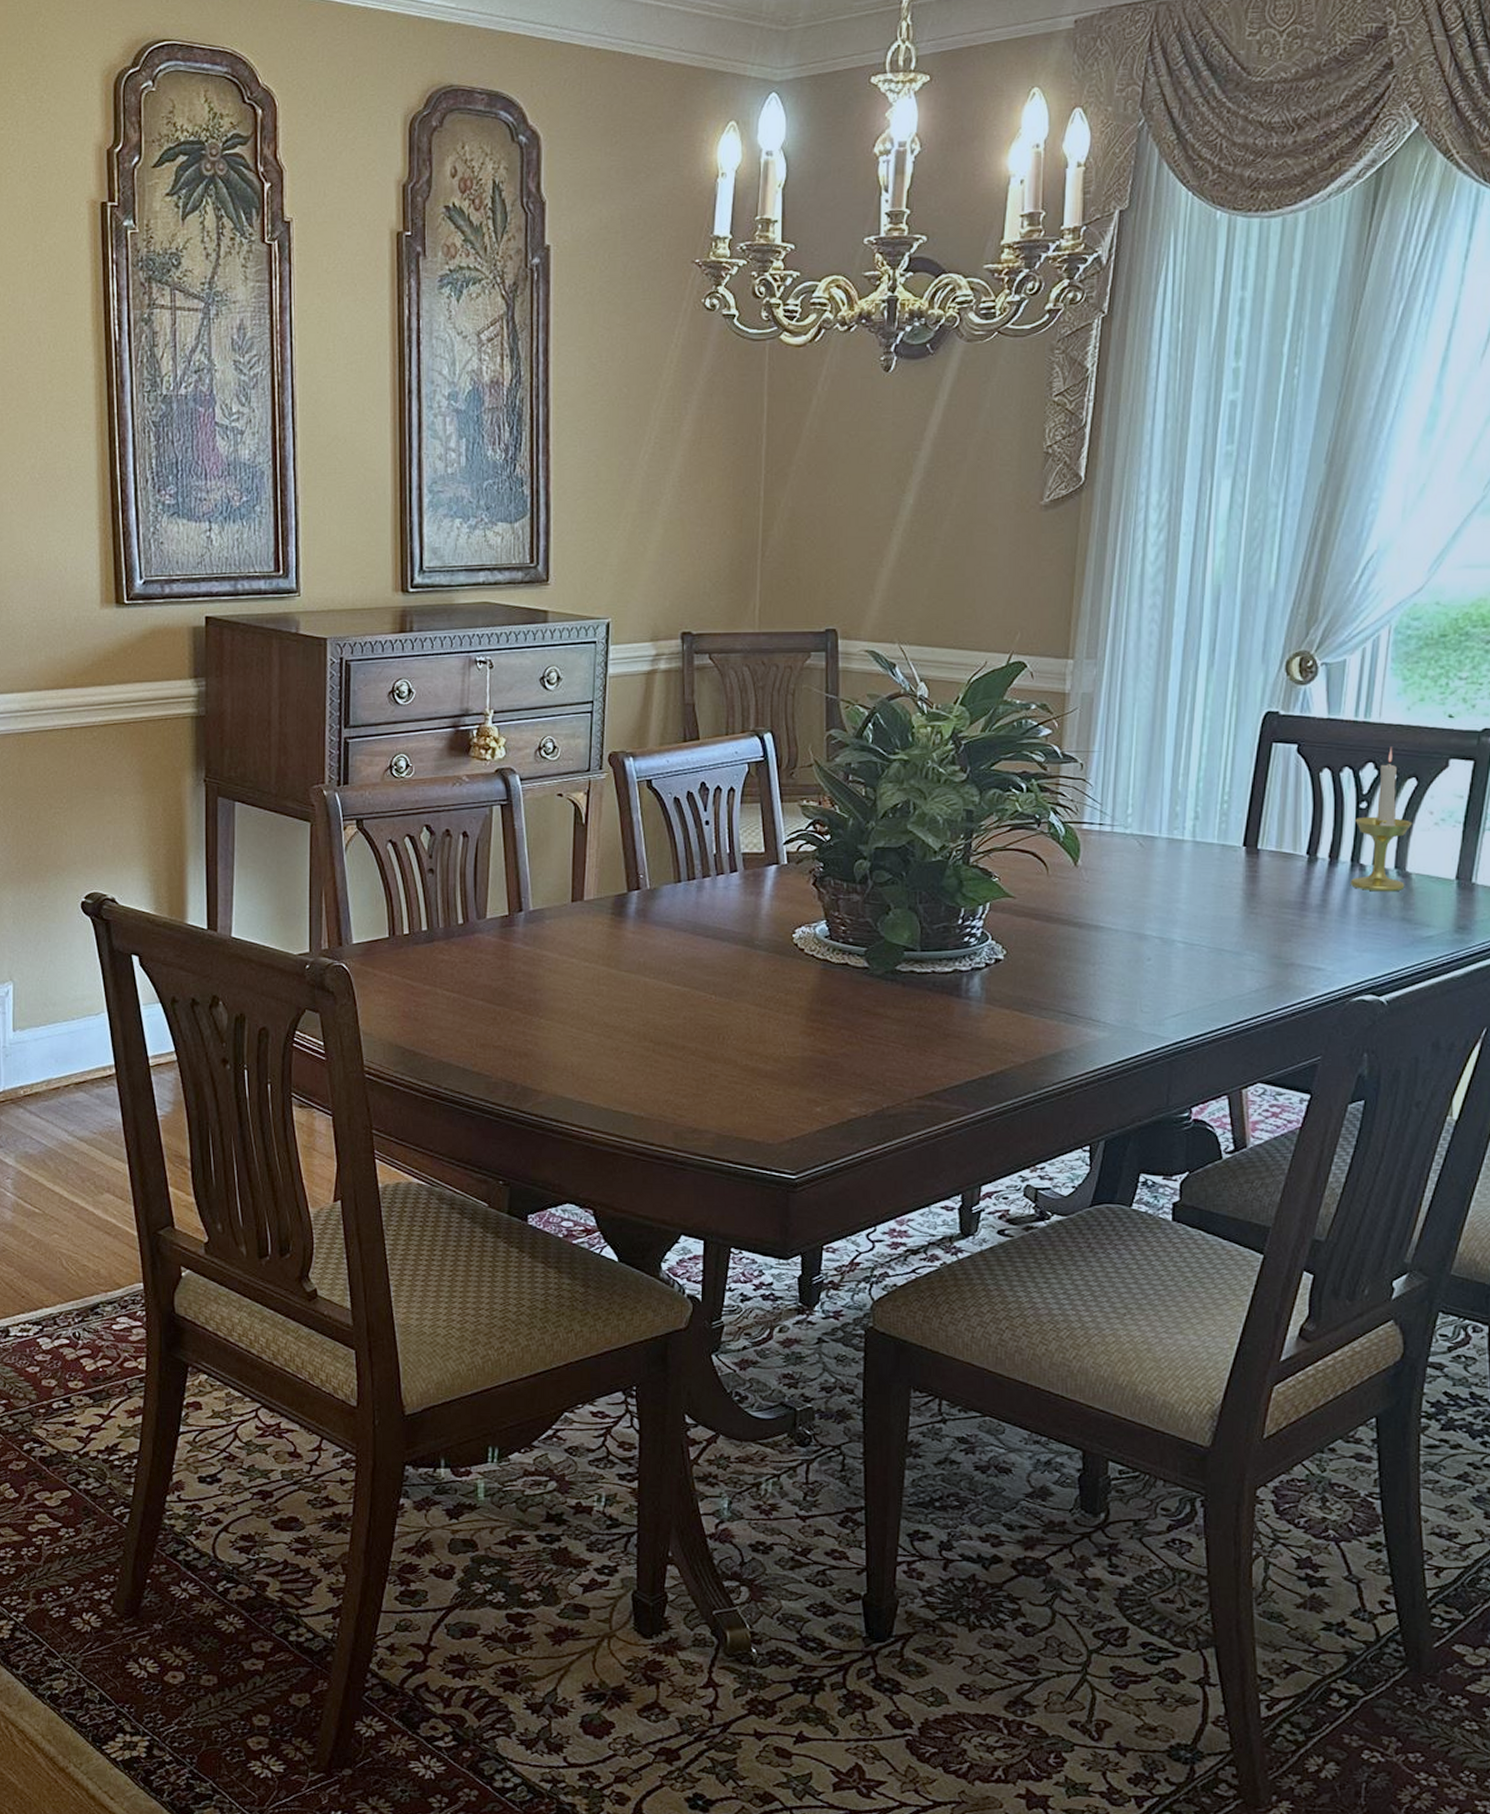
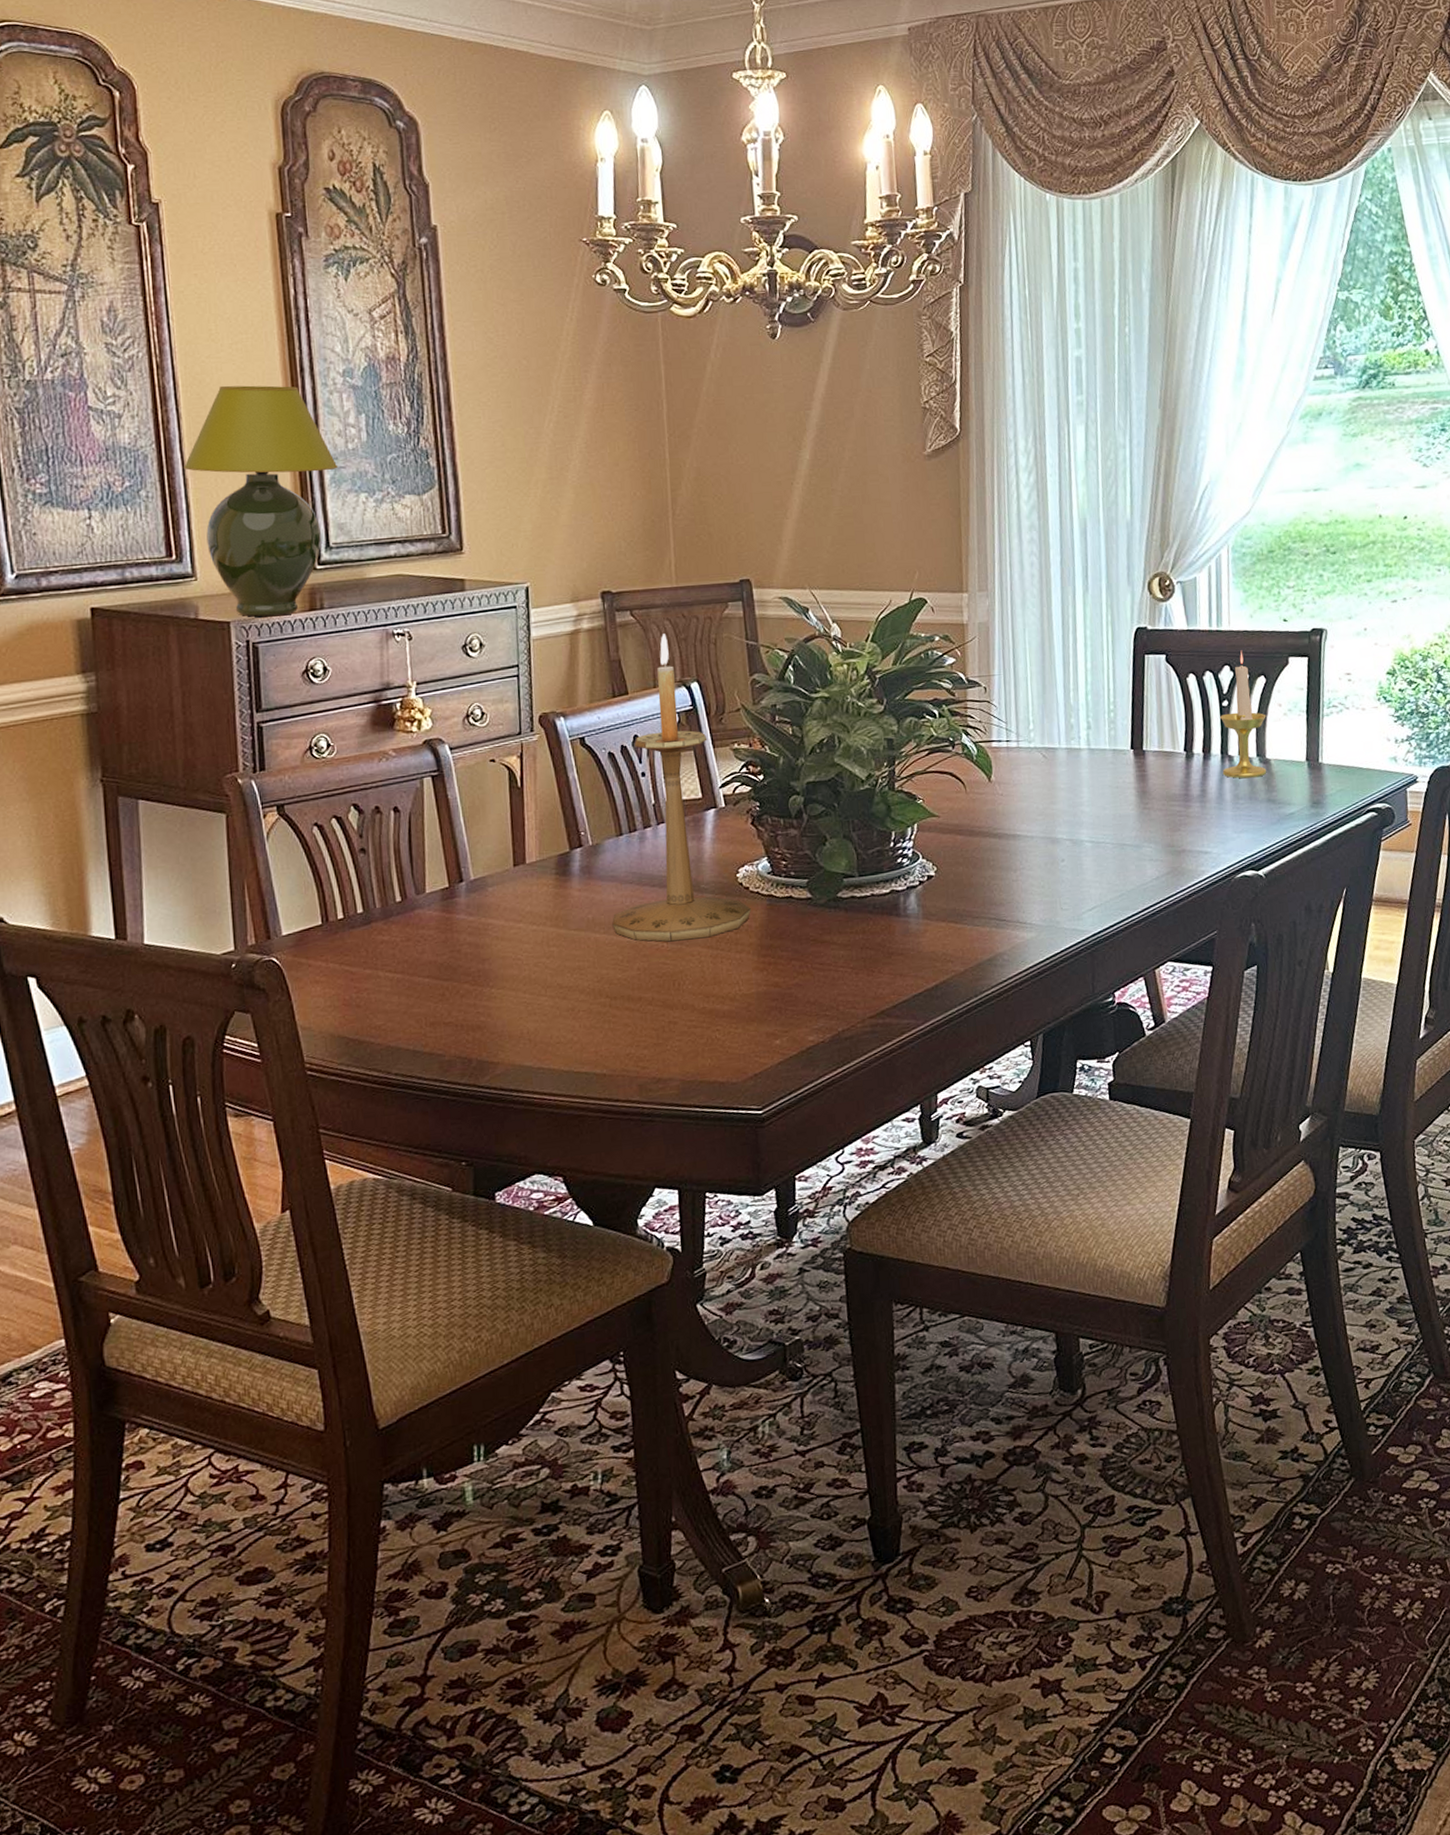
table lamp: none [296,405,437,636] -> present [184,385,338,617]
candlestick: none [663,680,804,995] -> present [612,634,751,942]

